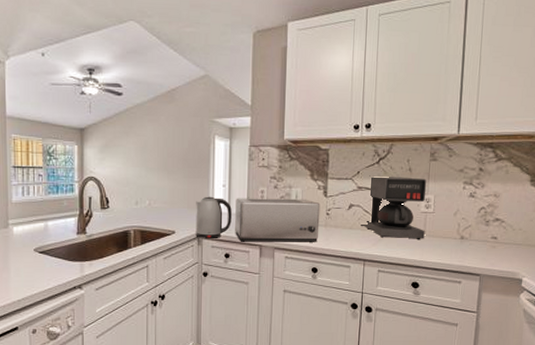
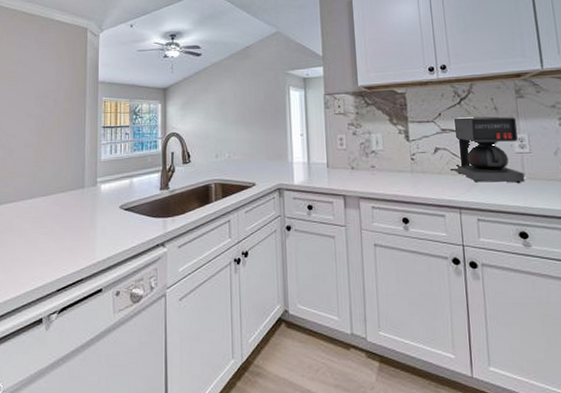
kettle: present [195,196,232,238] -> none [275,146,312,190]
toaster: present [235,198,320,242] -> none [315,144,406,192]

